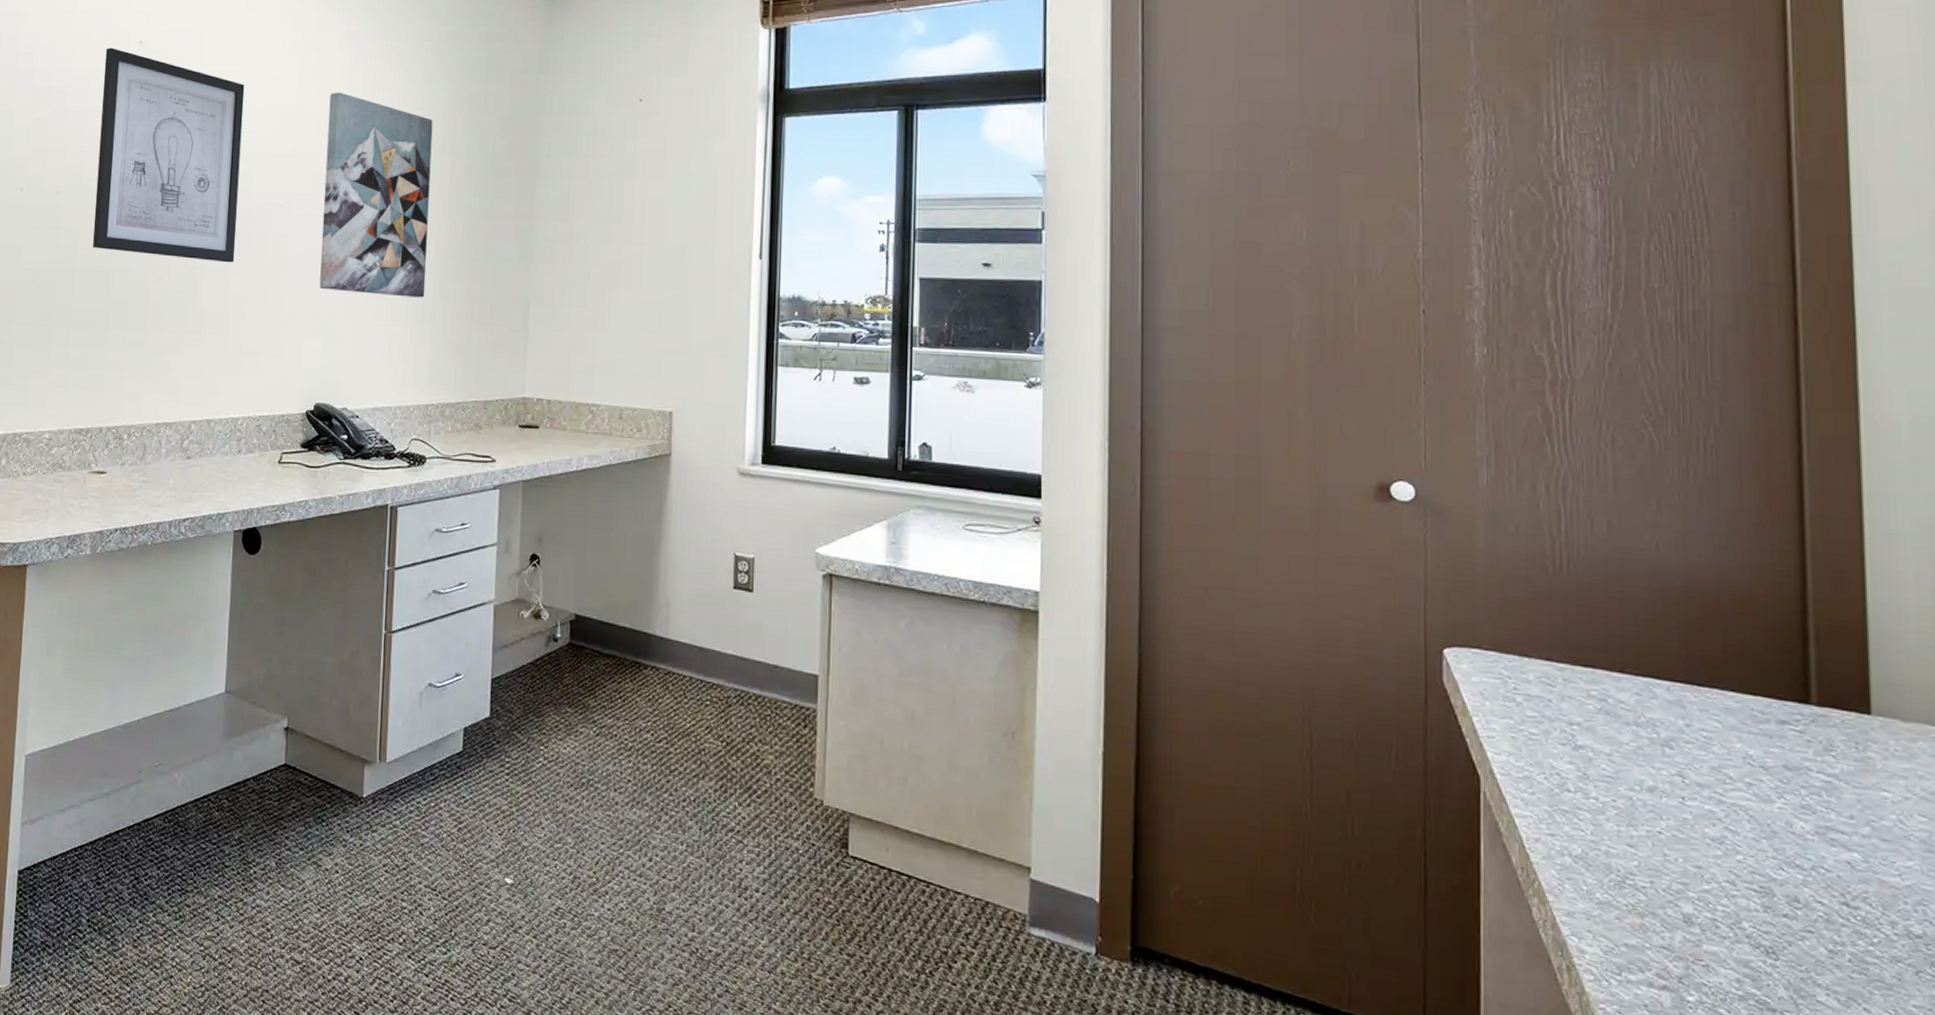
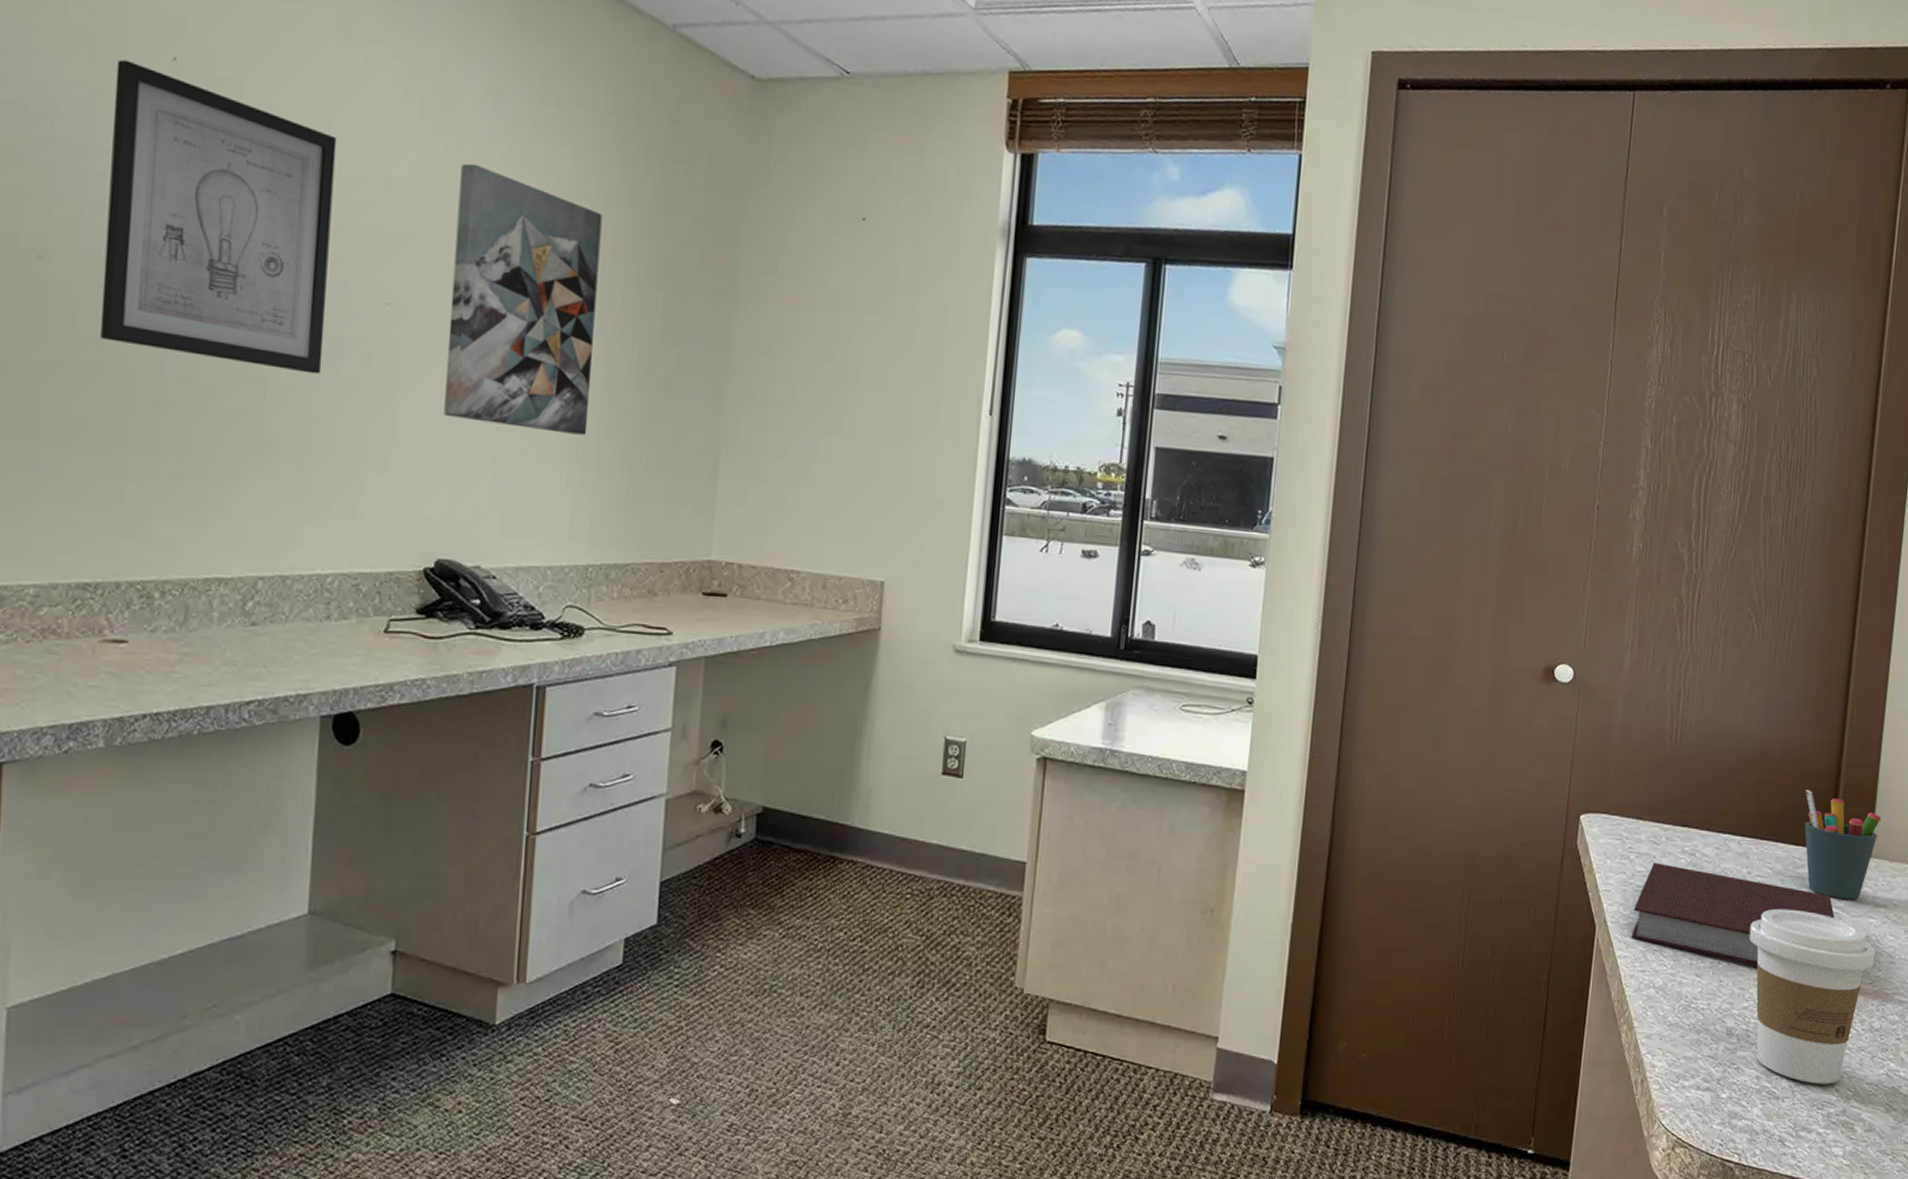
notebook: none [1529,707,1826,839] -> present [1631,862,1835,965]
coffee cup: none [1698,771,1901,1001] -> present [1748,908,1877,1085]
pen holder: none [1757,628,1881,767] -> present [1804,790,1882,900]

